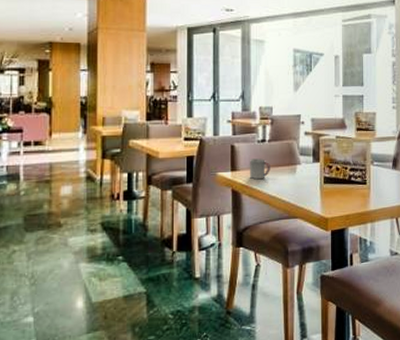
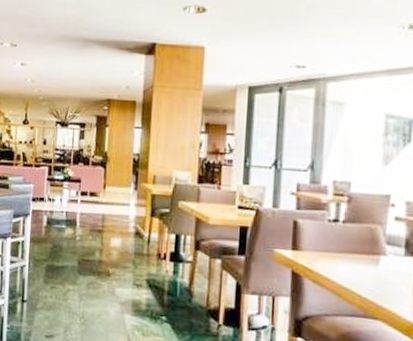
cup: present [250,158,270,180] -> none [316,239,344,266]

